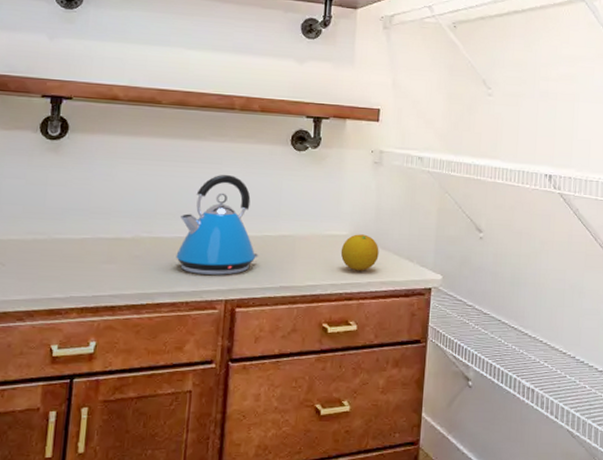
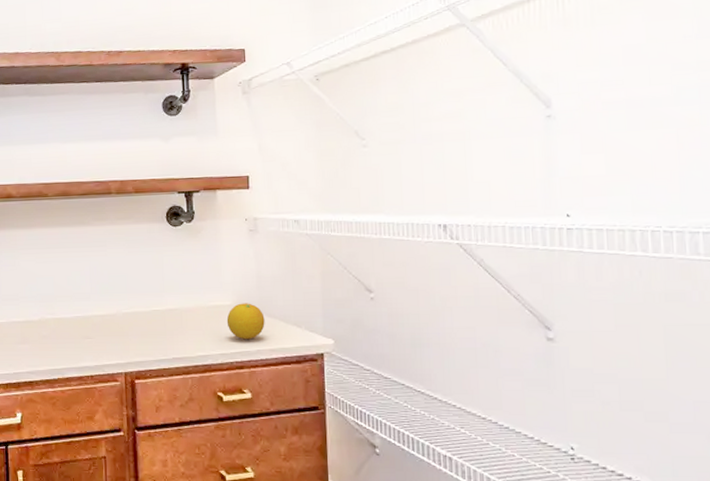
kettle: present [176,175,259,276] -> none [77,256,150,351]

